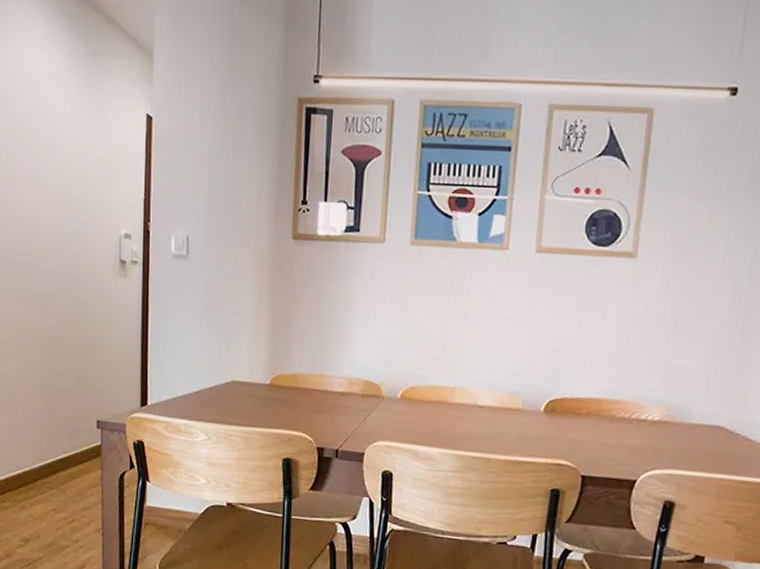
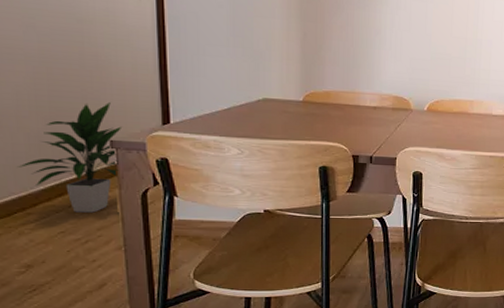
indoor plant: none [25,381,107,492] -> present [18,101,121,213]

